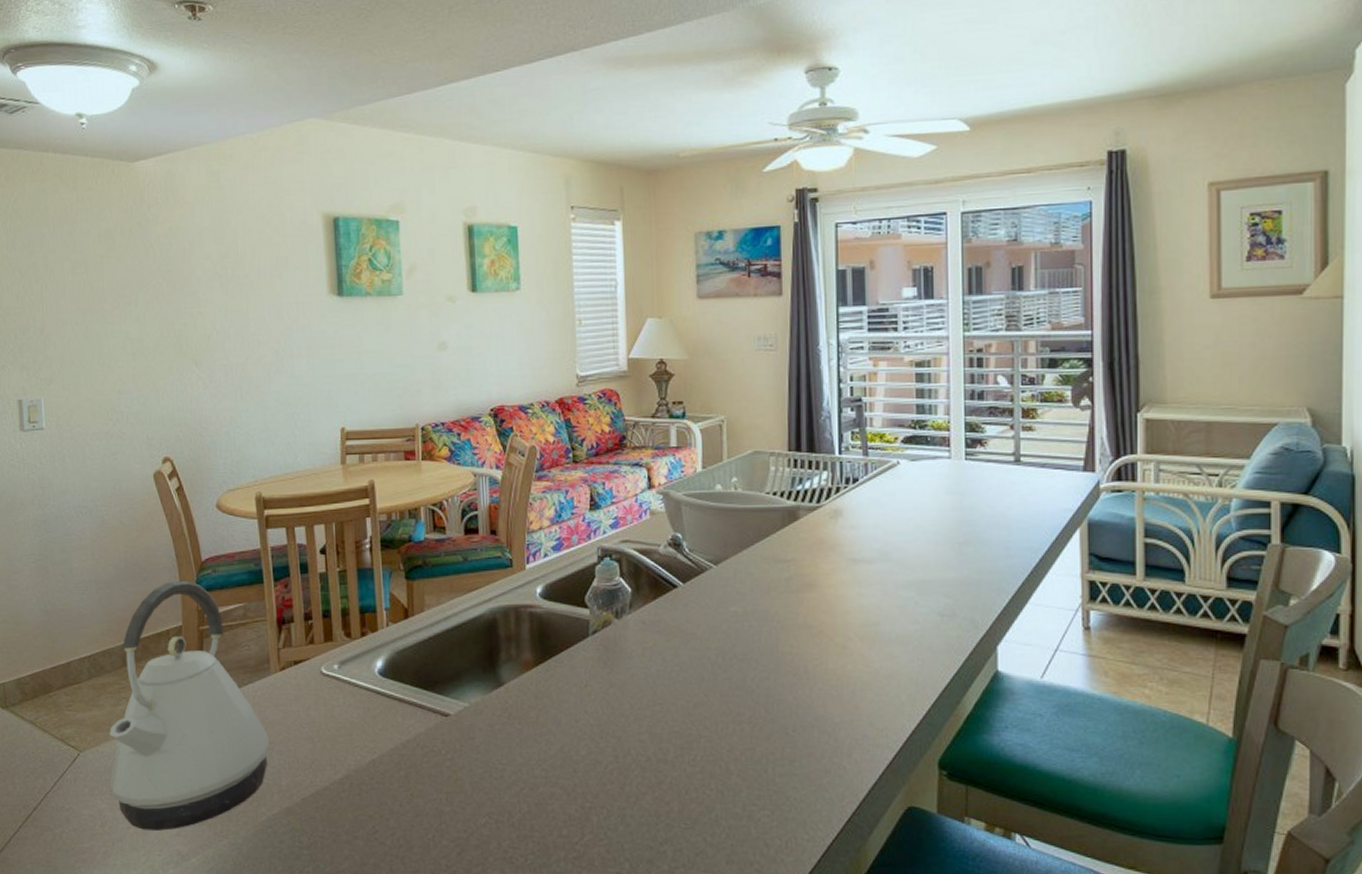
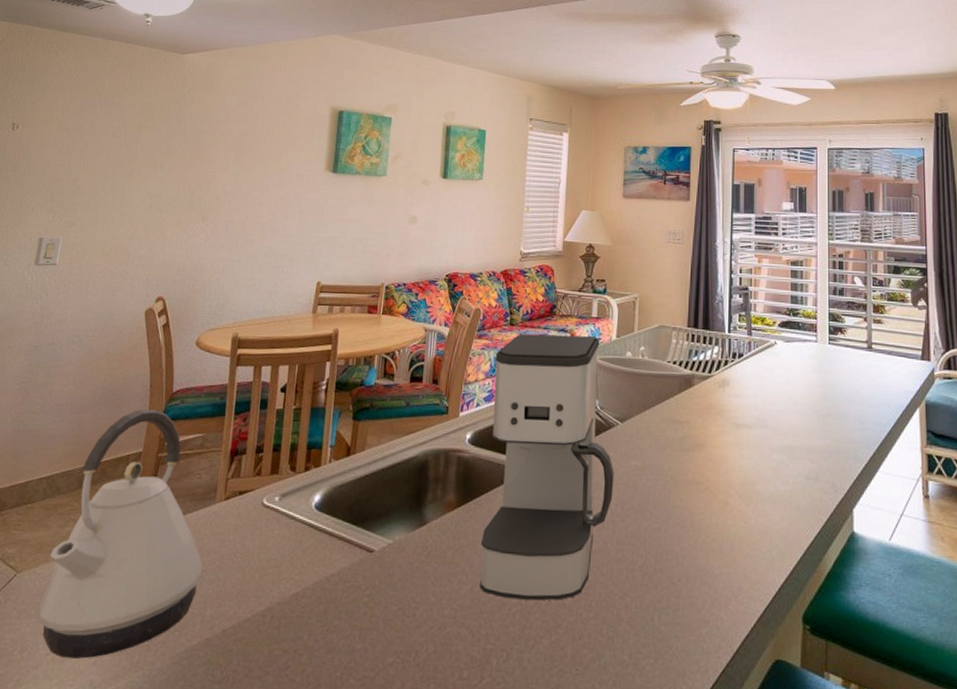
coffee maker: none [559,470,712,757] -> present [480,334,614,601]

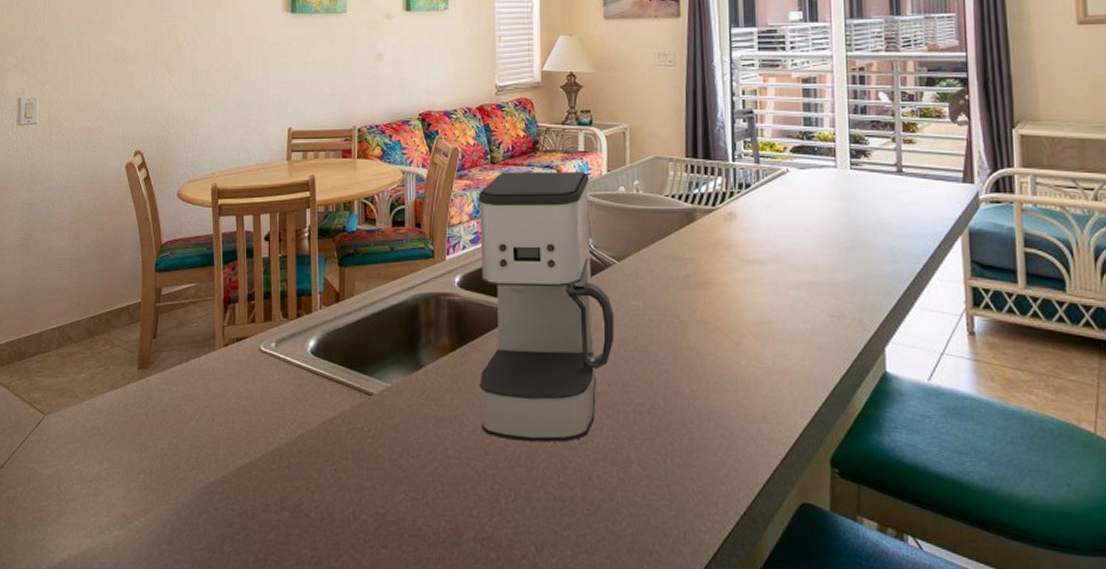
kettle: present [37,409,203,659] -> none [68,261,211,493]

